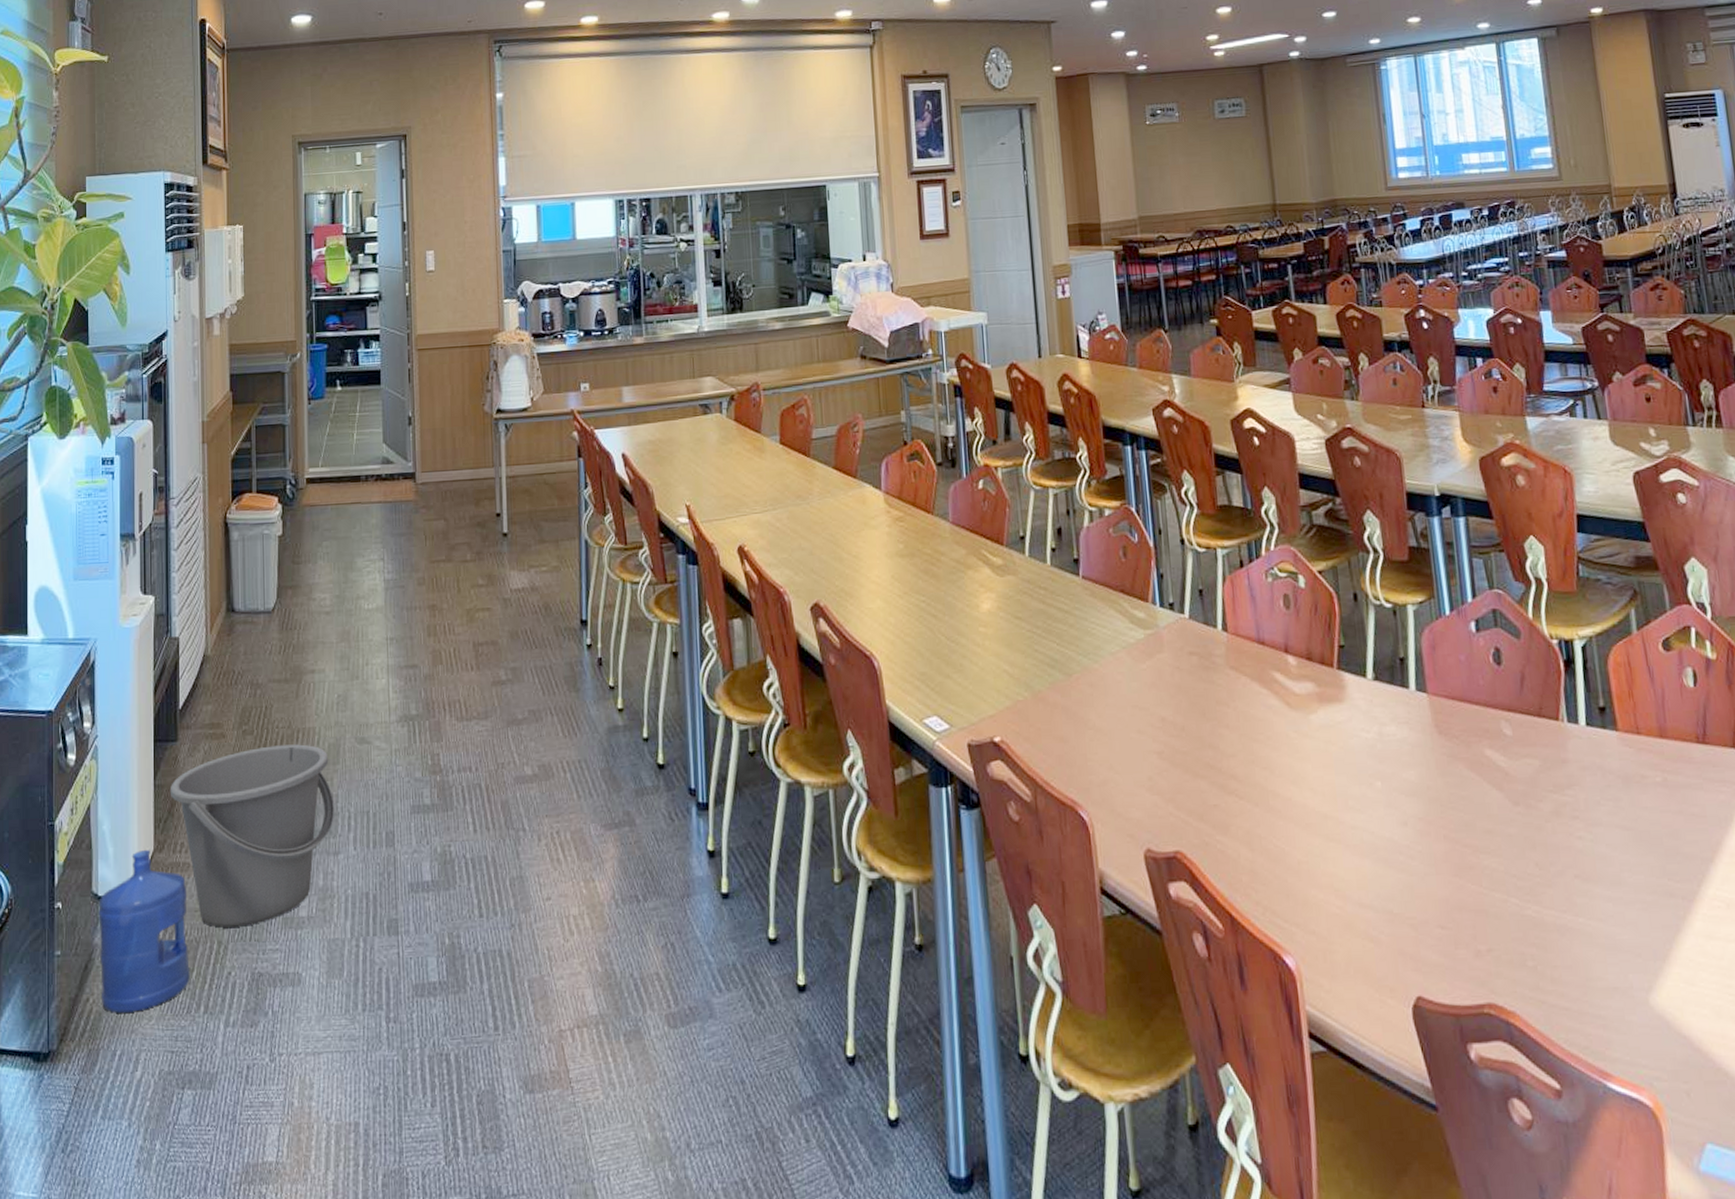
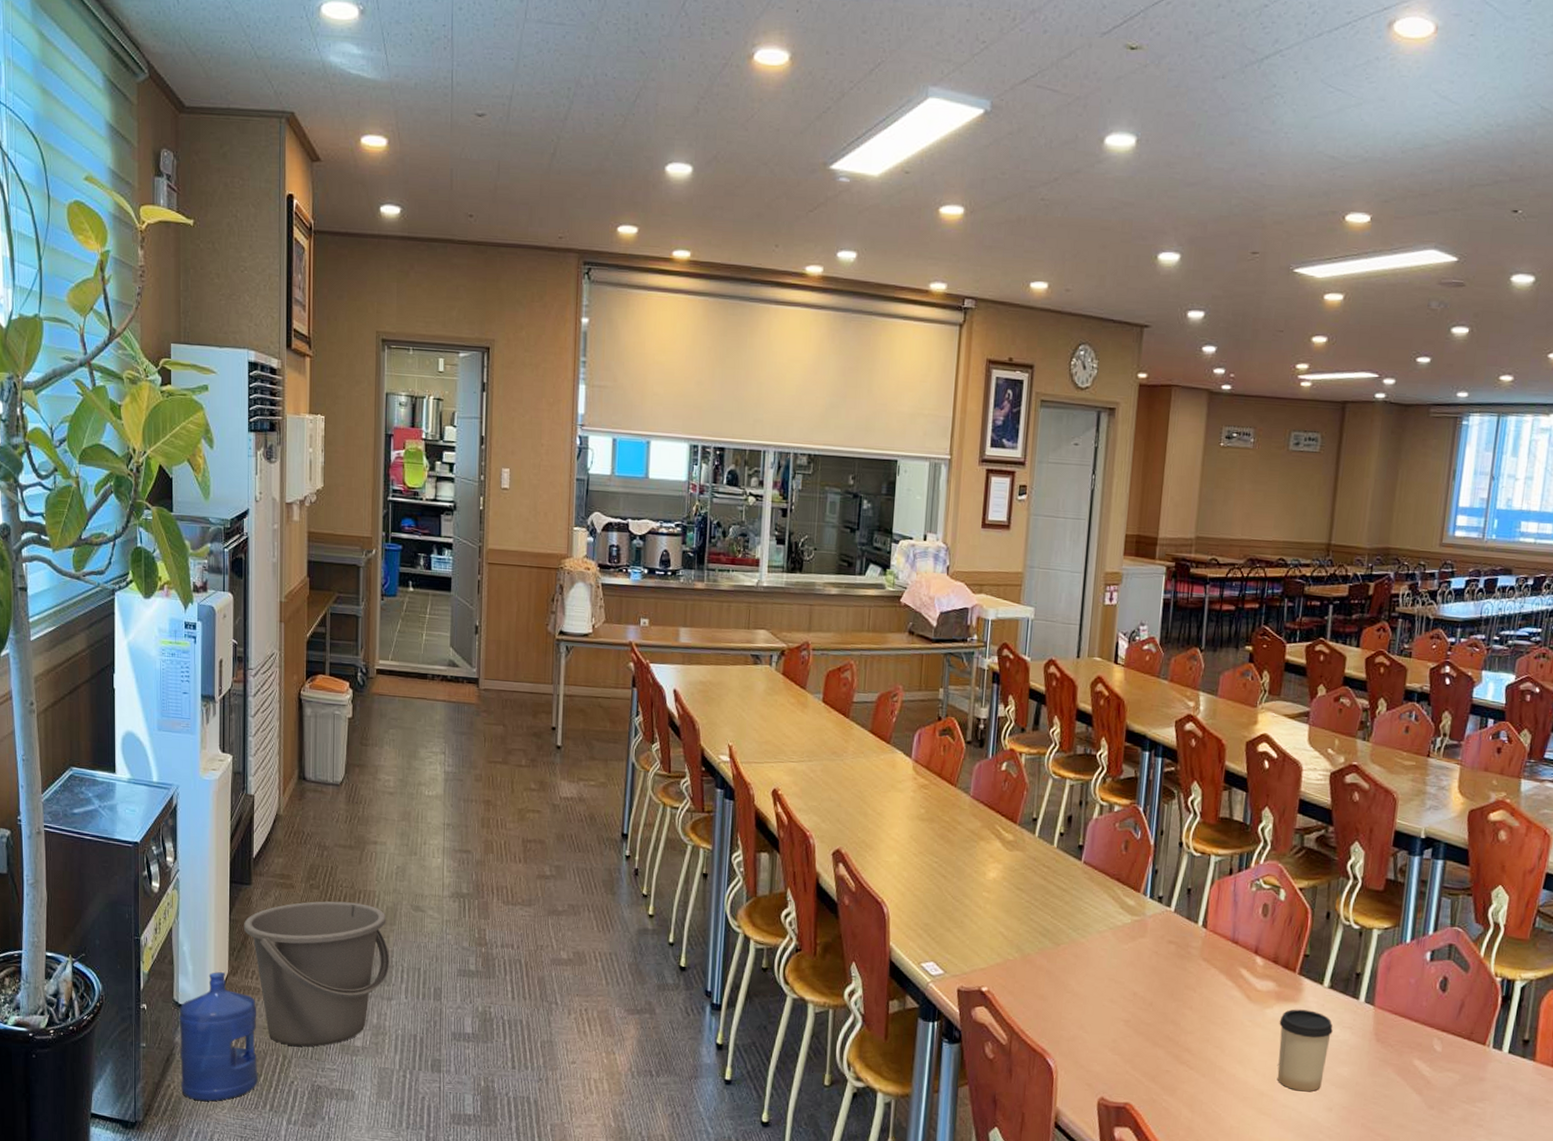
cup: none [1327,709,1389,807] -> present [1277,1009,1333,1092]

